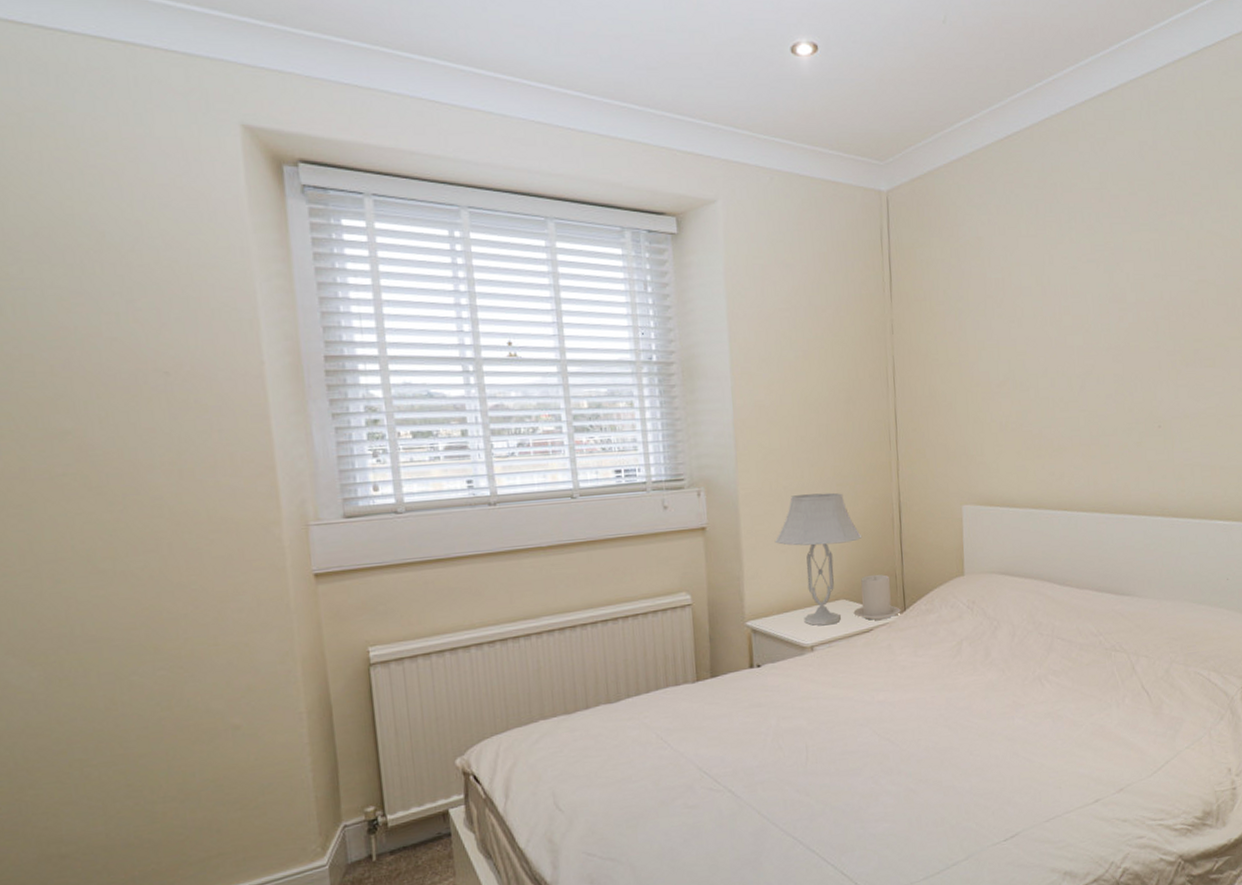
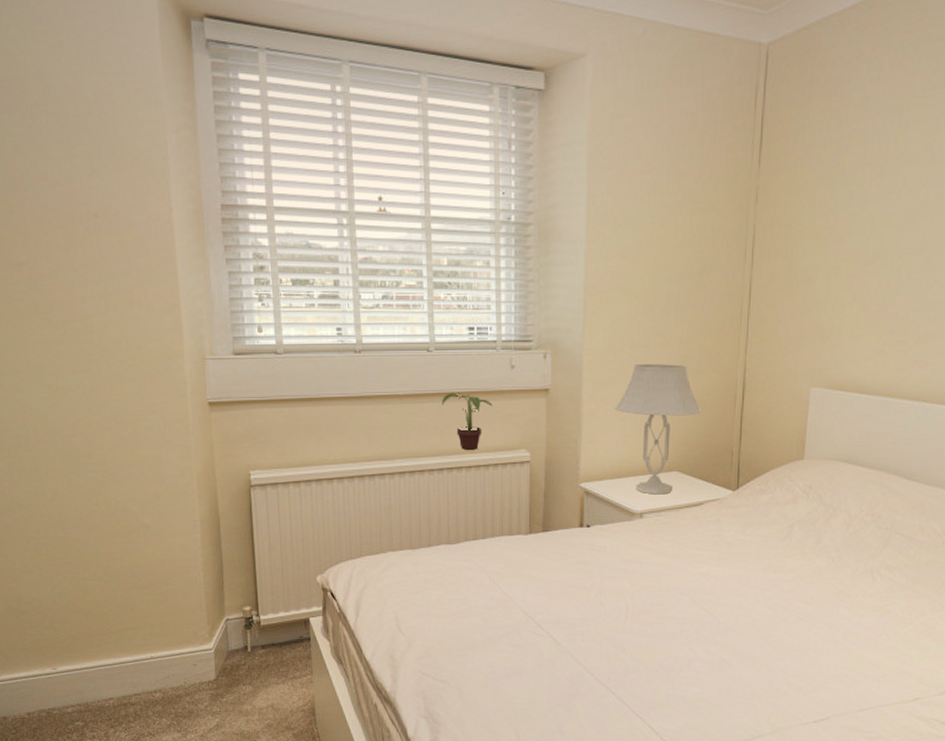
potted plant: none [590,539,646,599] -> present [441,393,492,450]
candle: present [853,574,901,621] -> none [685,449,733,494]

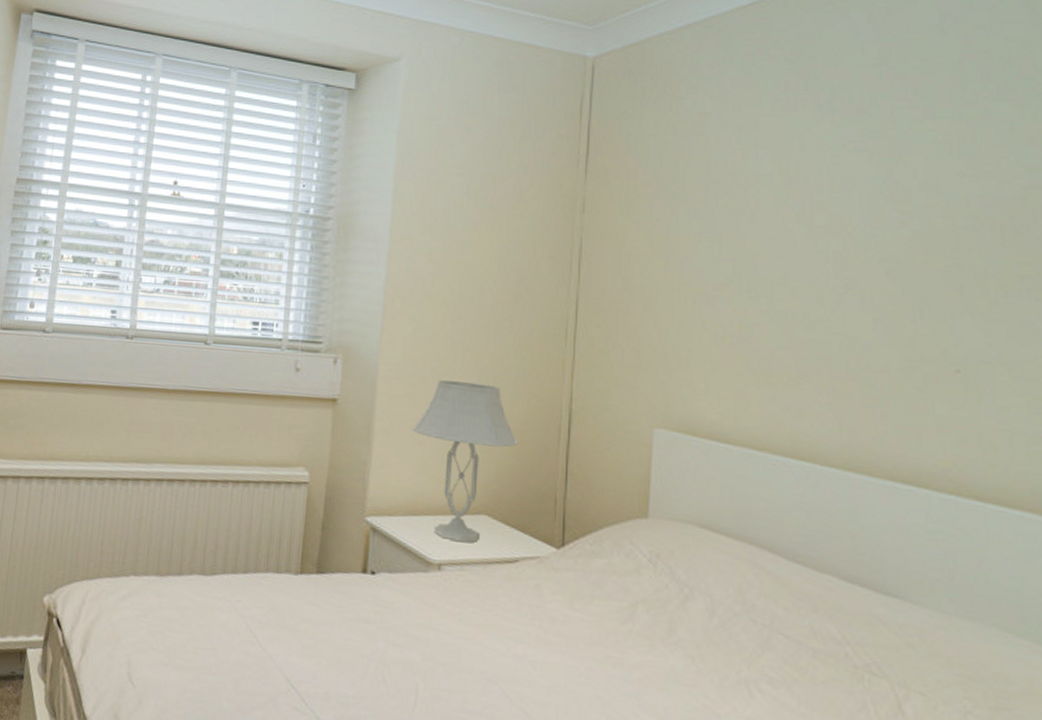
potted plant: present [441,393,492,450] -> none [213,393,271,462]

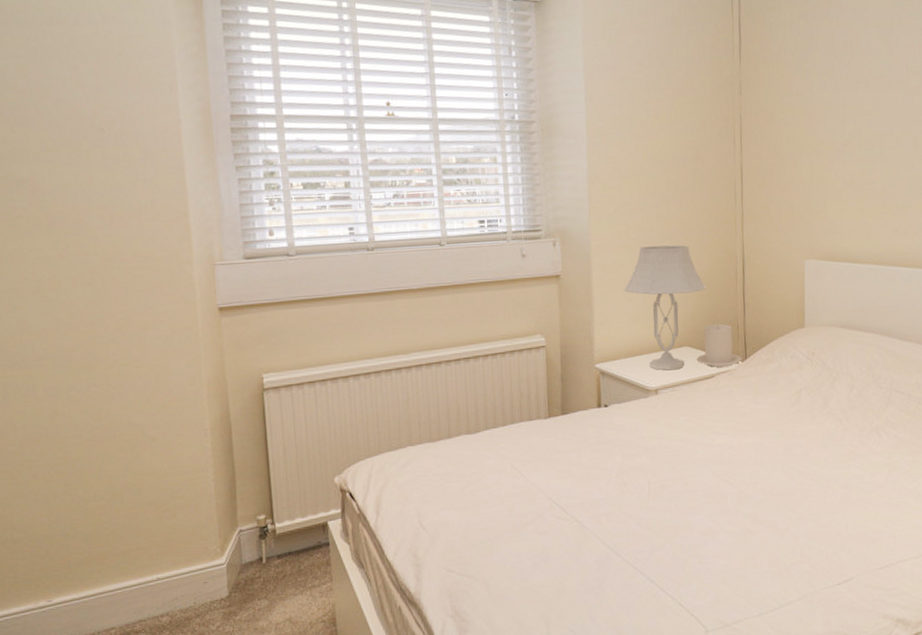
candle: none [496,491,557,552] -> present [696,323,742,367]

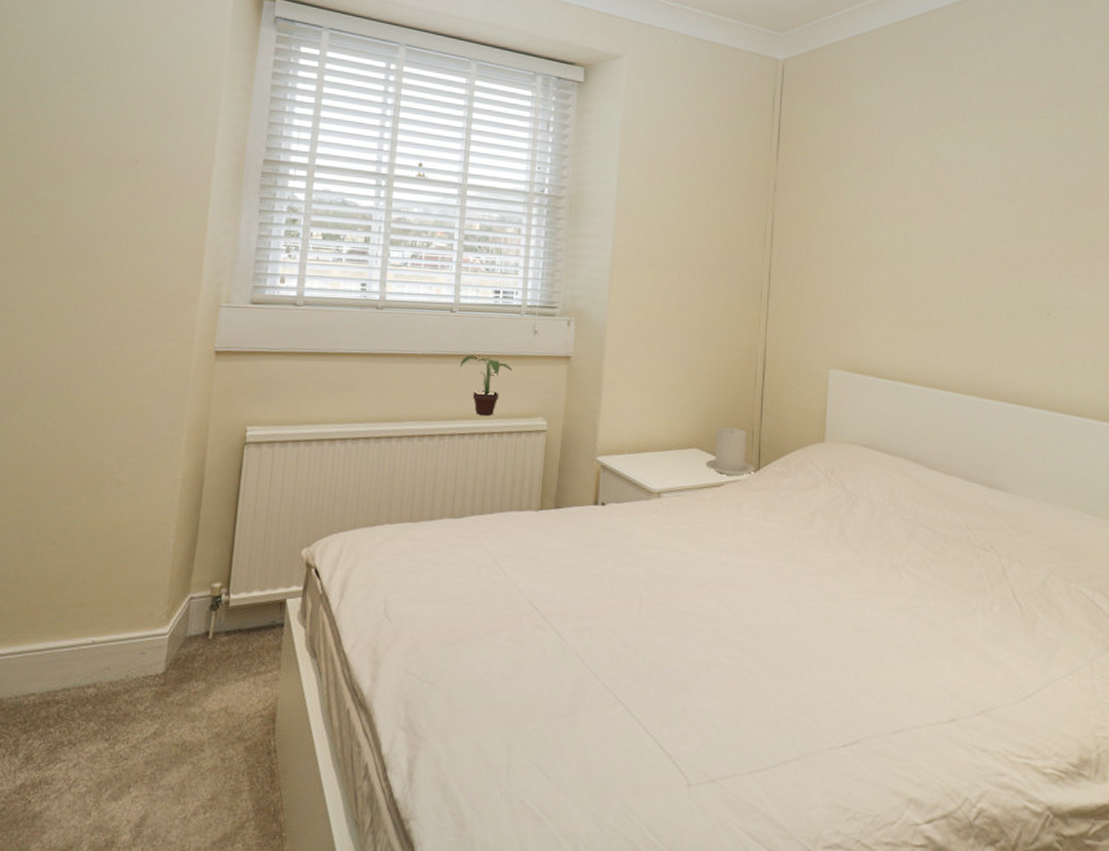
potted plant: none [456,284,506,339] -> present [460,355,512,415]
table lamp: present [623,245,707,371] -> none [635,337,723,473]

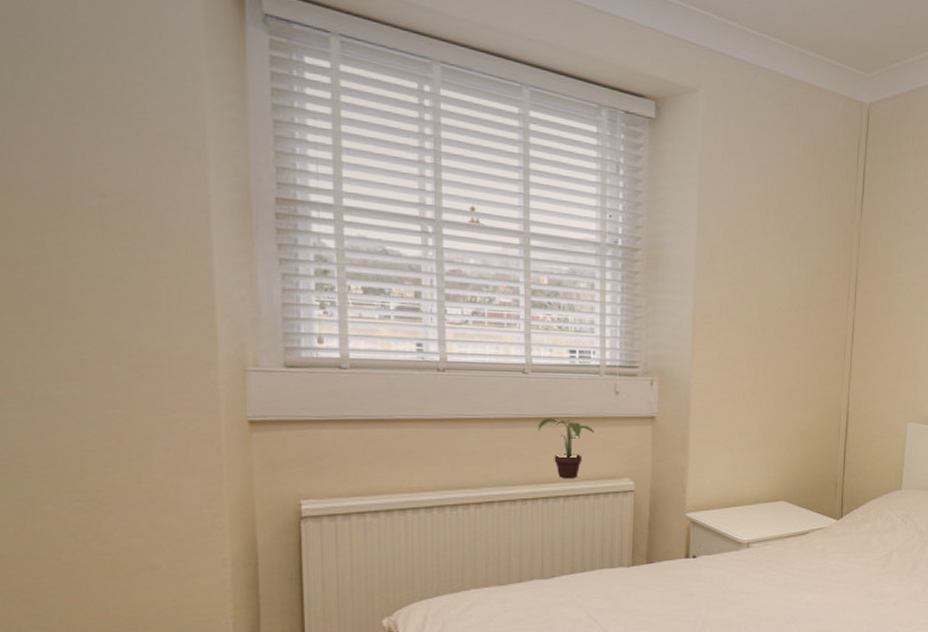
candle: present [705,427,754,475] -> none [792,480,837,524]

